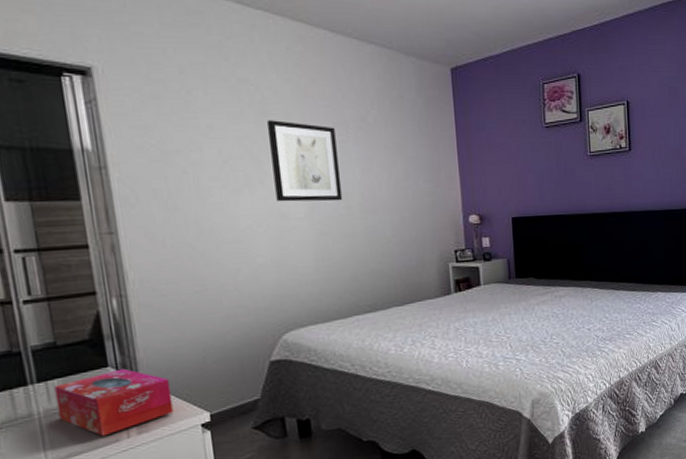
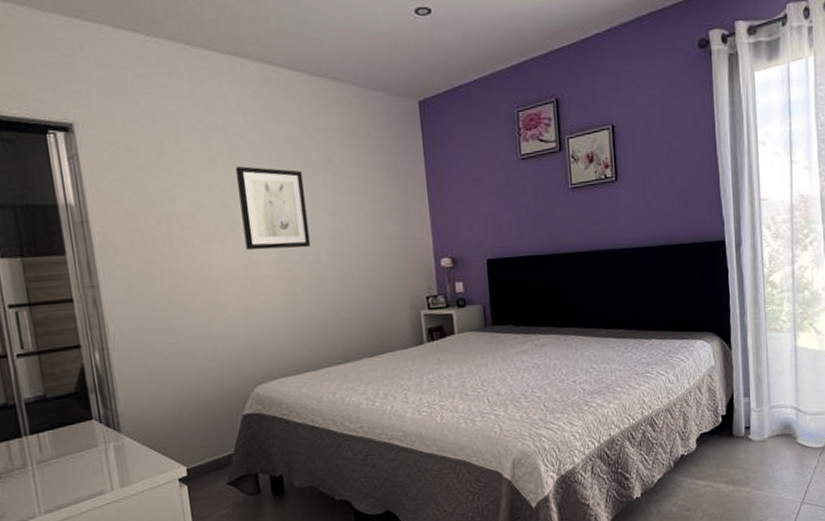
tissue box: present [54,368,174,437] -> none [45,421,153,489]

